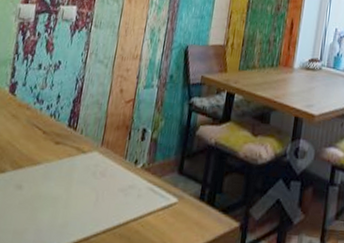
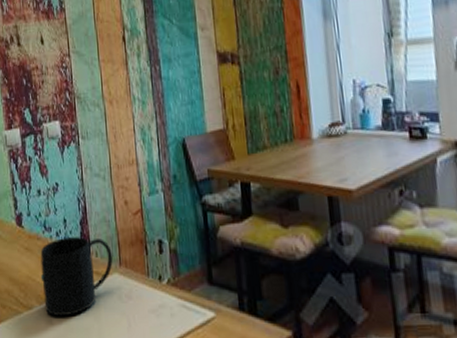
mug: none [17,111,98,184] -> present [40,237,113,317]

